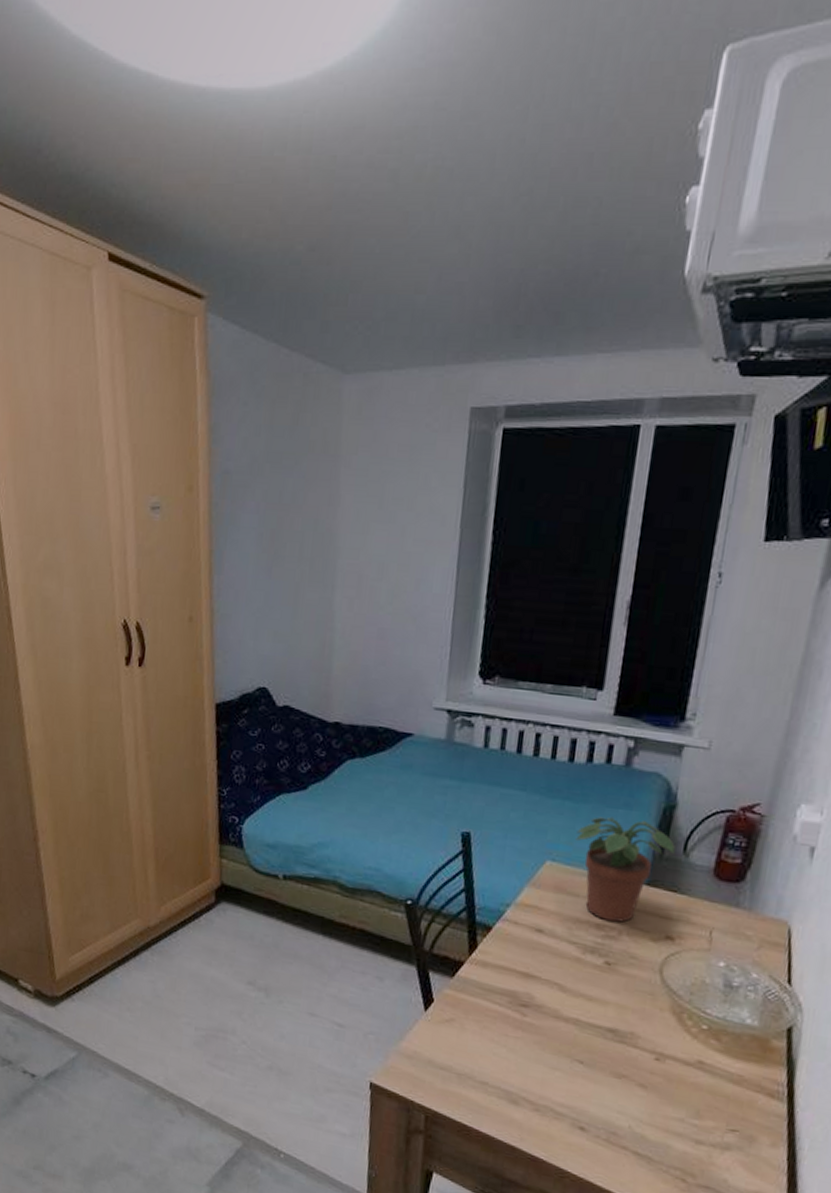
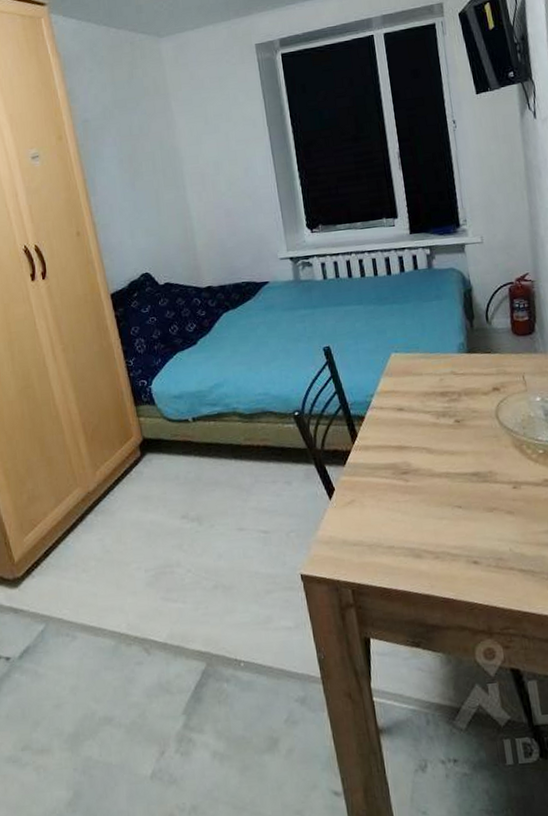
potted plant: present [575,817,675,923] -> none [407,305,480,388]

